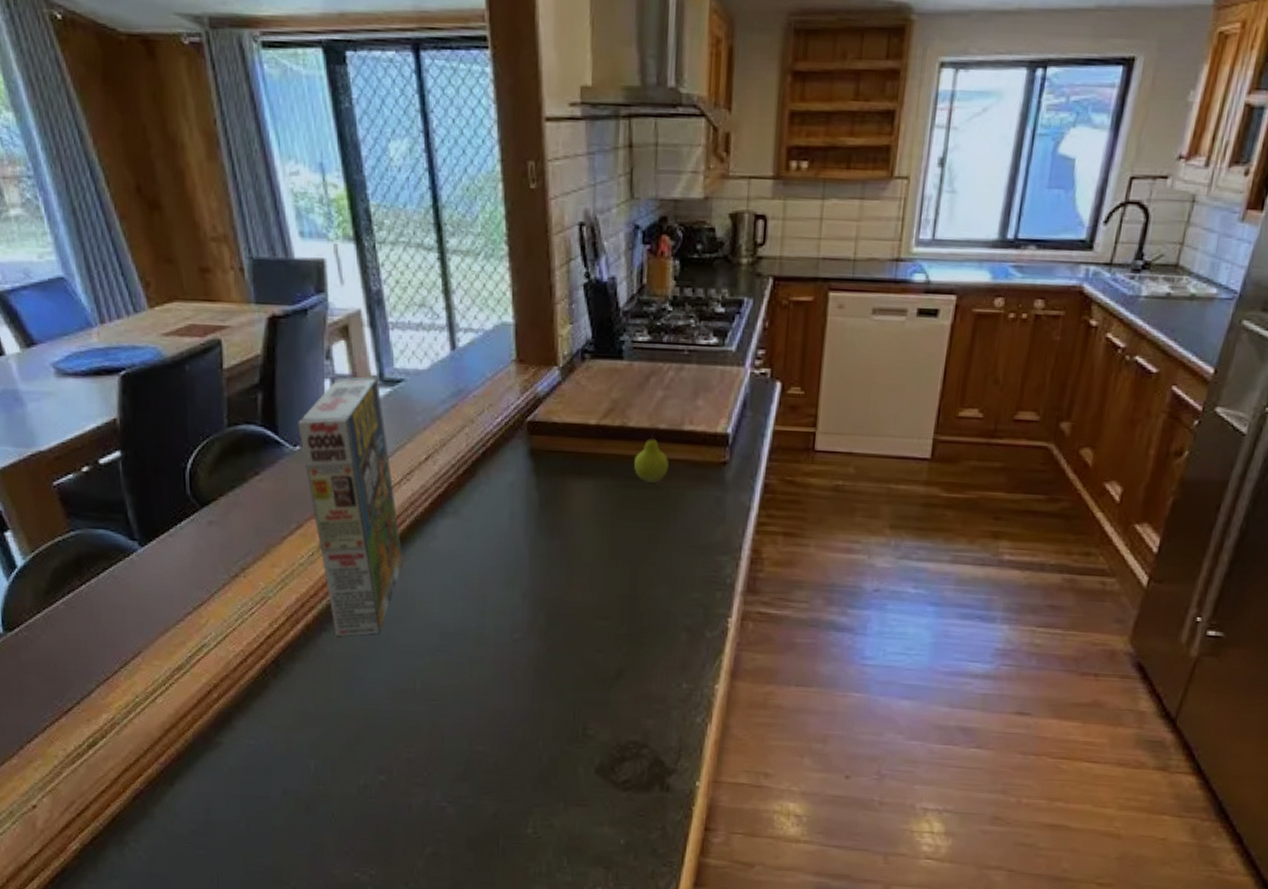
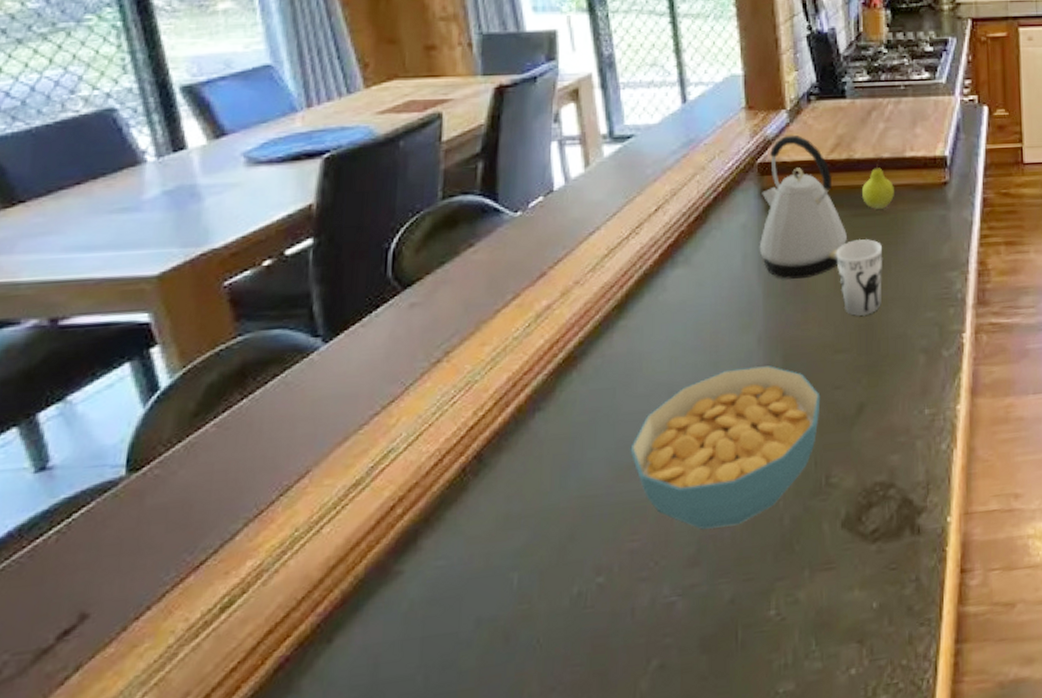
cereal box: present [298,376,403,637] -> none [520,135,630,415]
cereal bowl: none [405,619,581,755] -> present [630,365,821,530]
kettle: none [526,395,616,544] -> present [759,135,847,279]
cup: none [603,510,651,588] -> present [836,238,882,317]

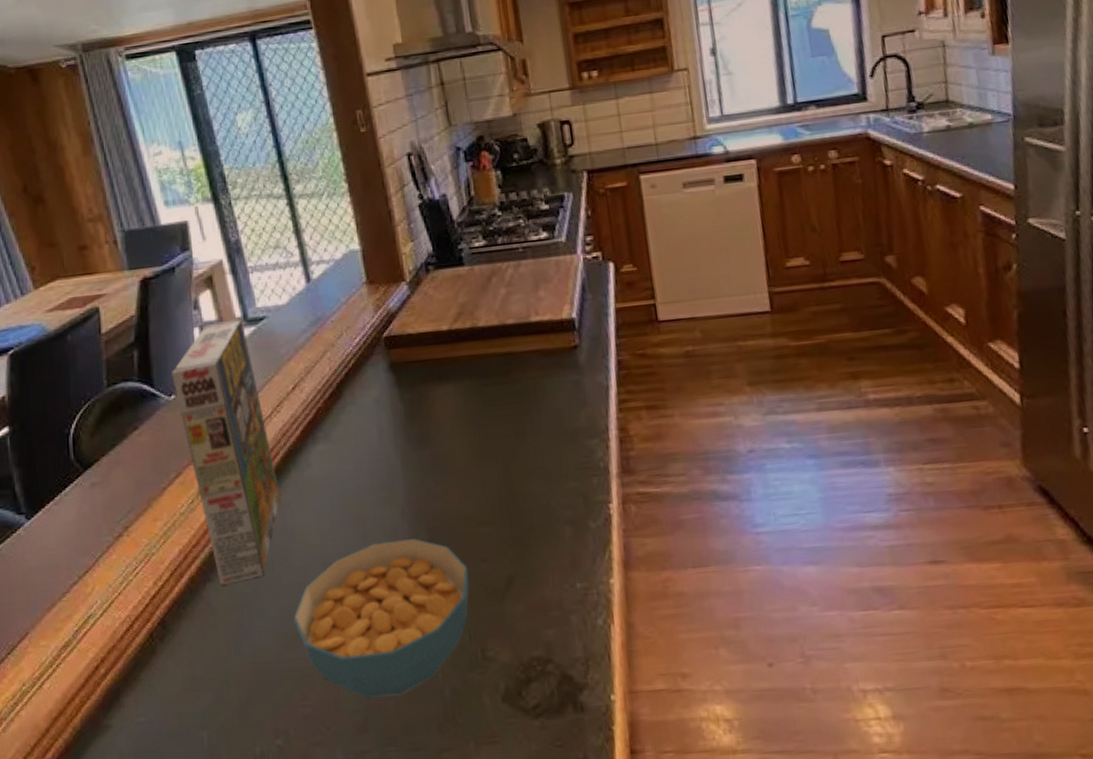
cereal box: none [520,135,630,415] -> present [172,318,281,586]
kettle: present [759,135,847,279] -> none [390,307,479,452]
cup: present [836,238,882,317] -> none [469,408,521,489]
fruit: present [862,156,894,209] -> none [489,322,523,378]

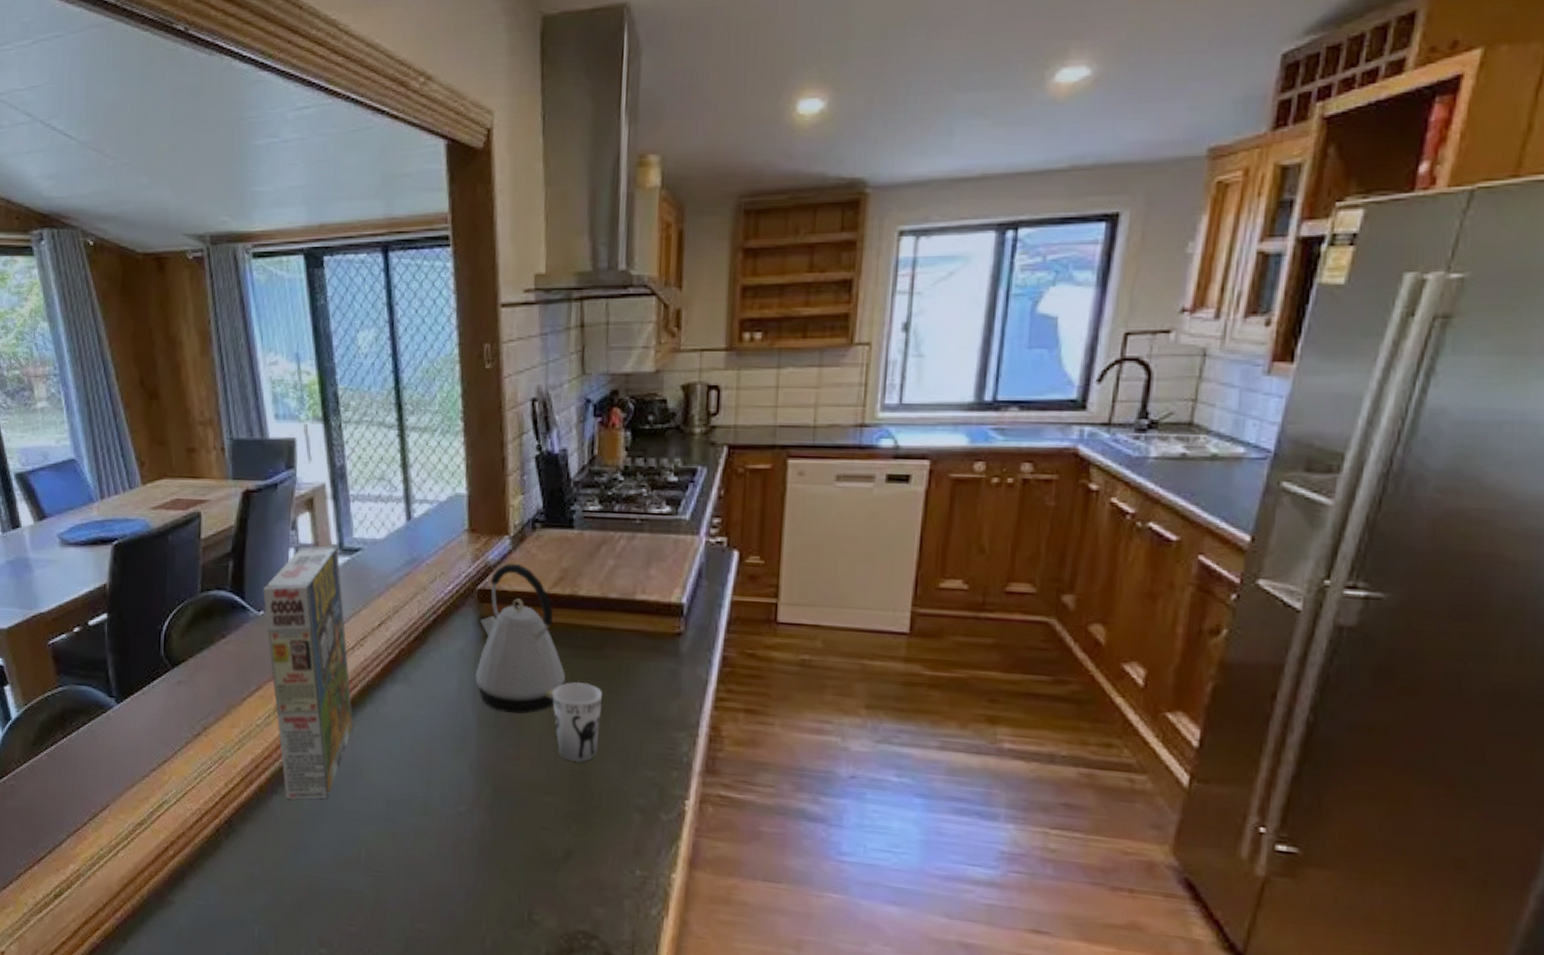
cereal bowl: present [293,538,469,698] -> none [350,789,528,936]
kettle: none [390,307,479,452] -> present [475,564,565,714]
cup: none [469,408,521,489] -> present [552,681,602,763]

